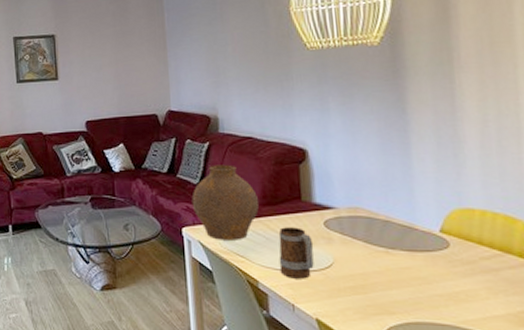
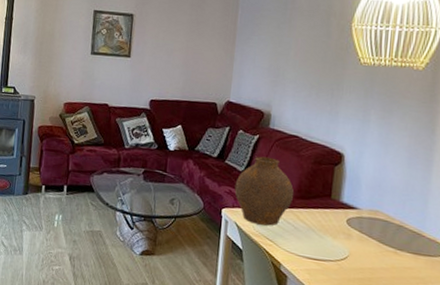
mug: present [278,227,314,279] -> none [301,219,335,267]

